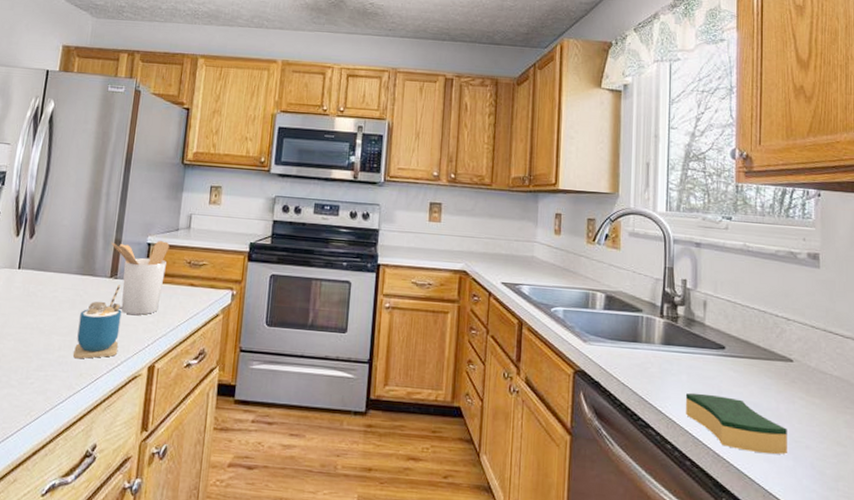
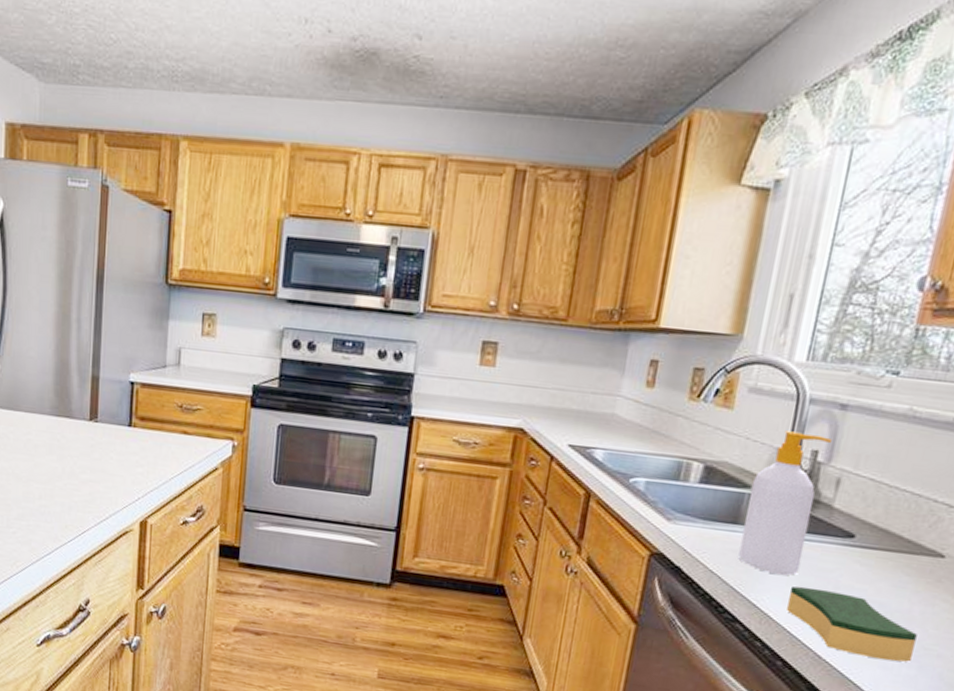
cup: present [73,284,122,359] -> none [56,429,106,510]
utensil holder: present [110,241,170,315] -> none [87,379,156,465]
soap bottle: none [642,265,694,384] -> present [738,431,831,576]

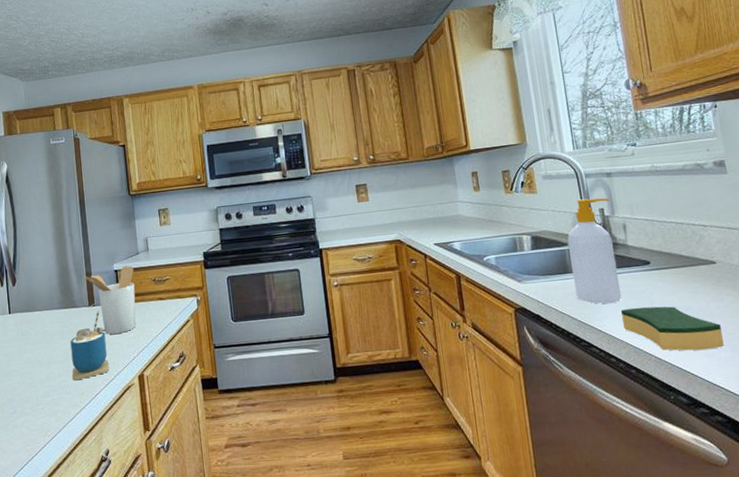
cup: none [56,429,106,510] -> present [70,310,109,381]
utensil holder: none [87,379,156,465] -> present [82,266,136,334]

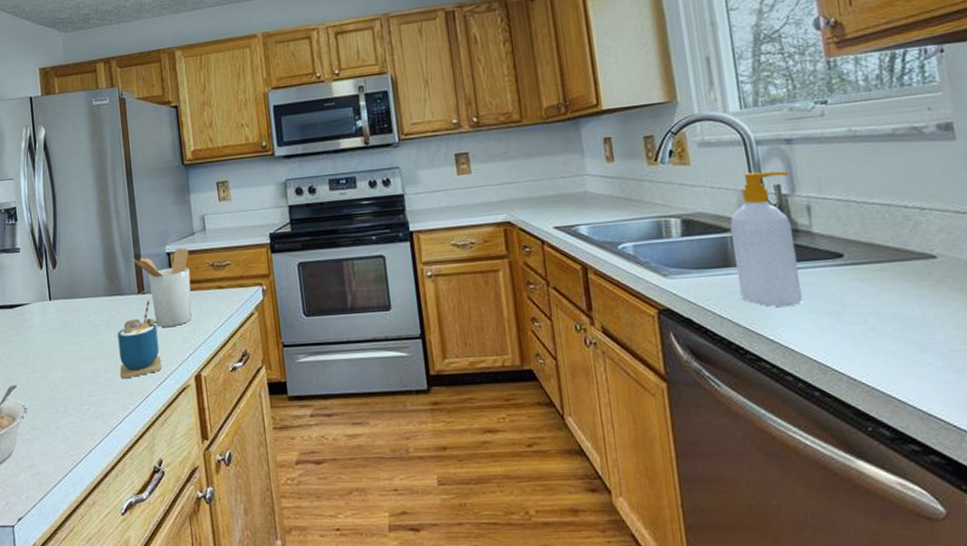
sponge: present [621,306,724,351] -> none [802,311,945,371]

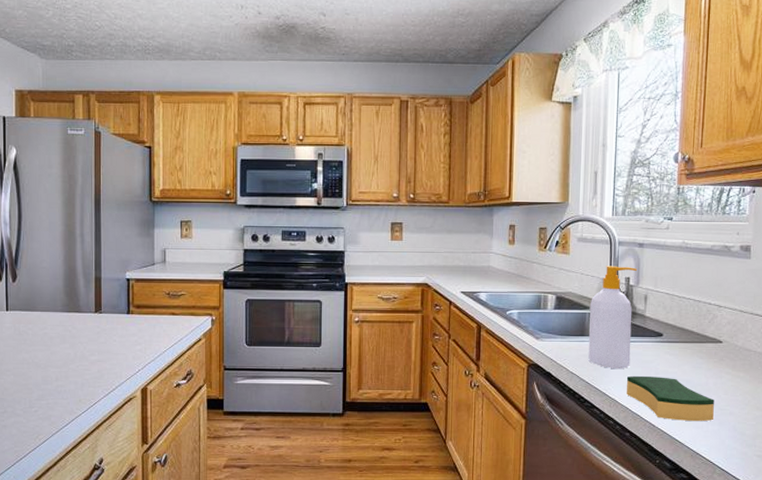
cup: present [117,299,161,379] -> none [71,318,111,387]
utensil holder: present [130,248,192,327] -> none [91,276,148,344]
sponge: none [802,311,945,371] -> present [627,375,714,422]

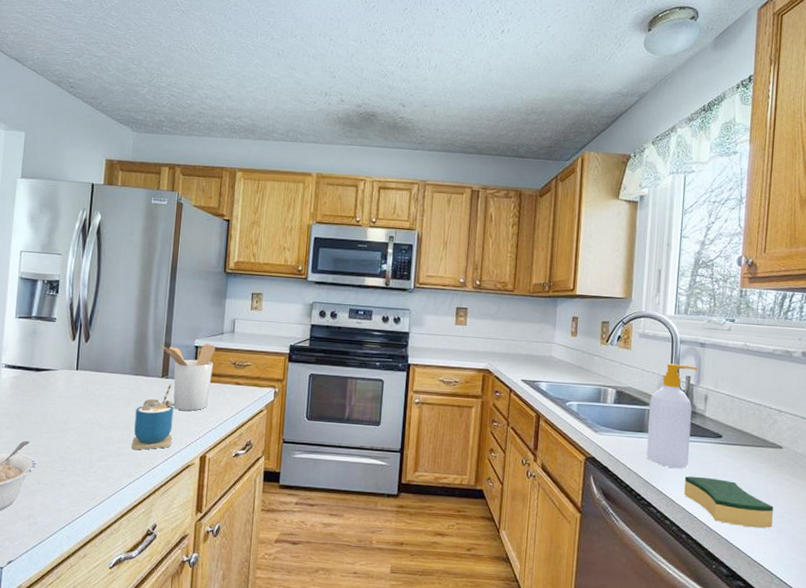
cup: none [71,318,111,387] -> present [132,384,174,450]
utensil holder: none [91,276,148,344] -> present [161,344,216,411]

